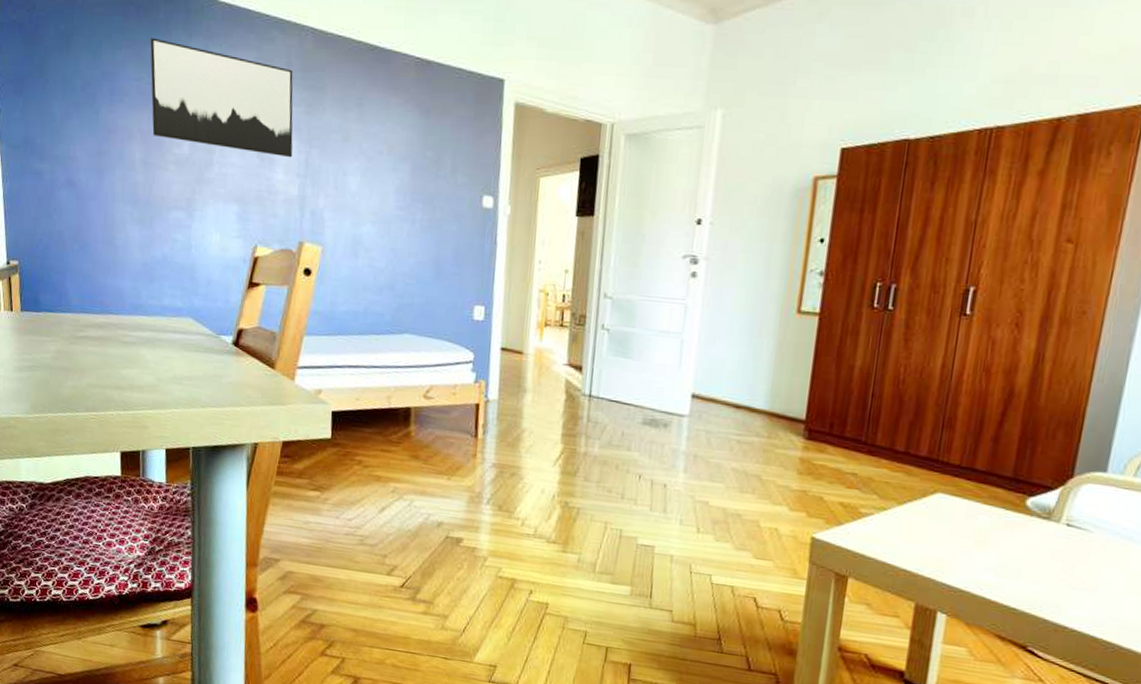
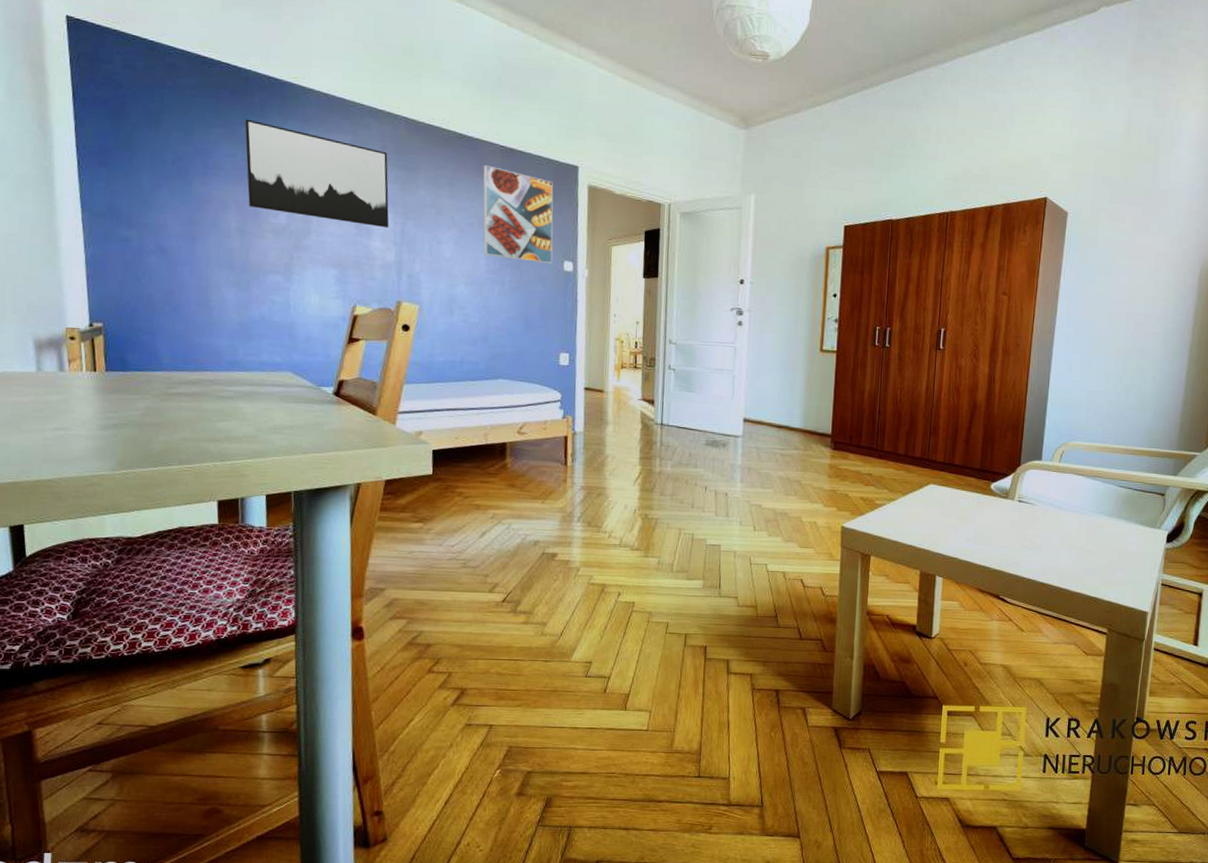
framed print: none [393,81,474,200] -> present [483,164,554,264]

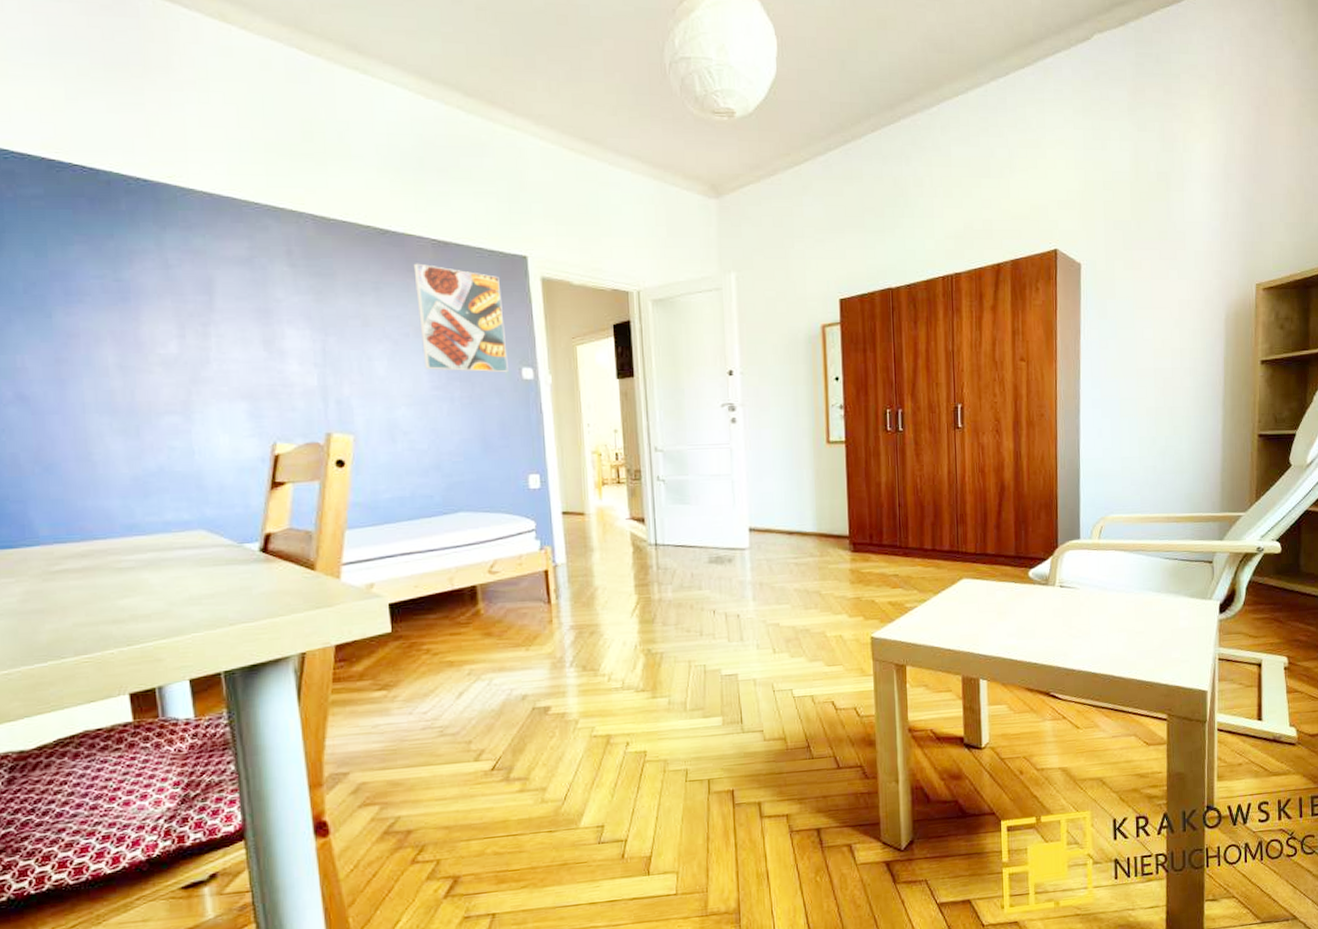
wall art: present [244,119,389,228] -> none [110,231,307,348]

